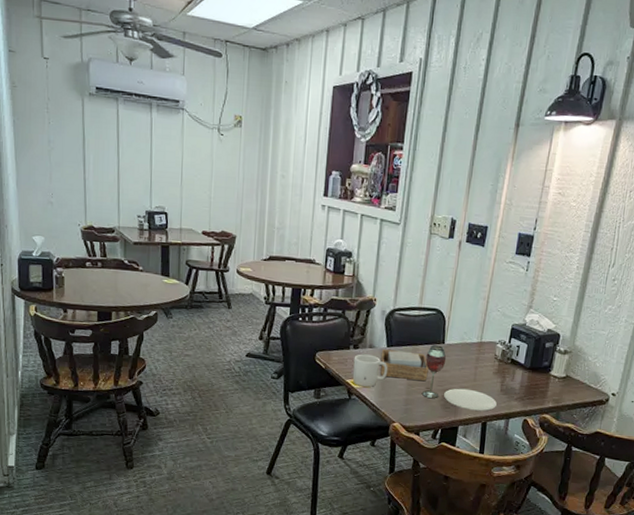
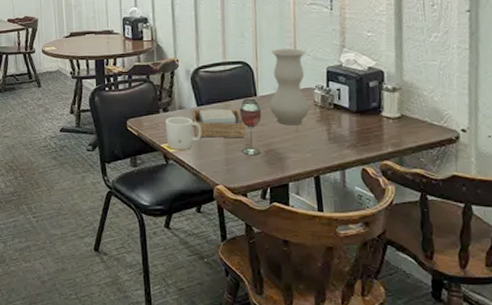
plate: present [444,388,497,412] -> none [266,141,327,164]
vase: none [454,301,497,375] -> present [269,48,310,126]

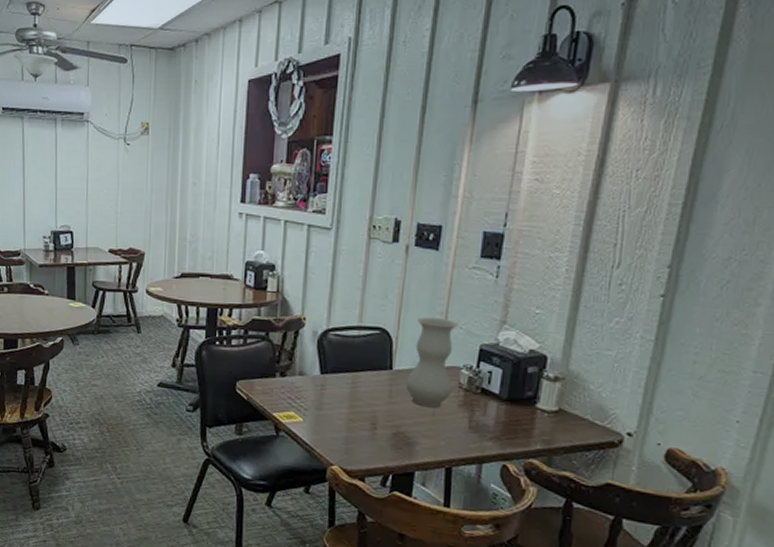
mug: present [165,116,202,150] -> none [279,382,323,422]
napkin holder: present [192,108,245,139] -> none [313,377,373,416]
wineglass: present [239,99,262,155] -> none [366,371,396,436]

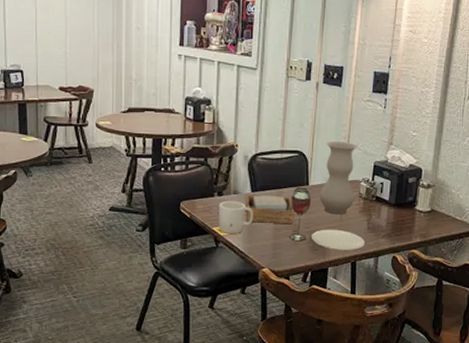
mug: none [279,382,323,422] -> present [218,200,254,233]
napkin holder: none [313,377,373,416] -> present [246,195,294,225]
wineglass: none [366,371,396,436] -> present [290,187,312,241]
plate: none [394,424,464,454] -> present [312,229,365,251]

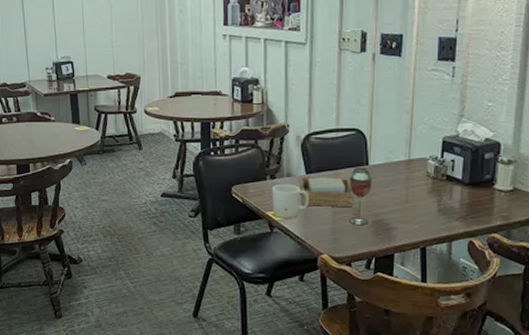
plate: present [312,229,365,251] -> none [374,212,435,235]
vase: present [319,140,358,215] -> none [381,115,424,196]

